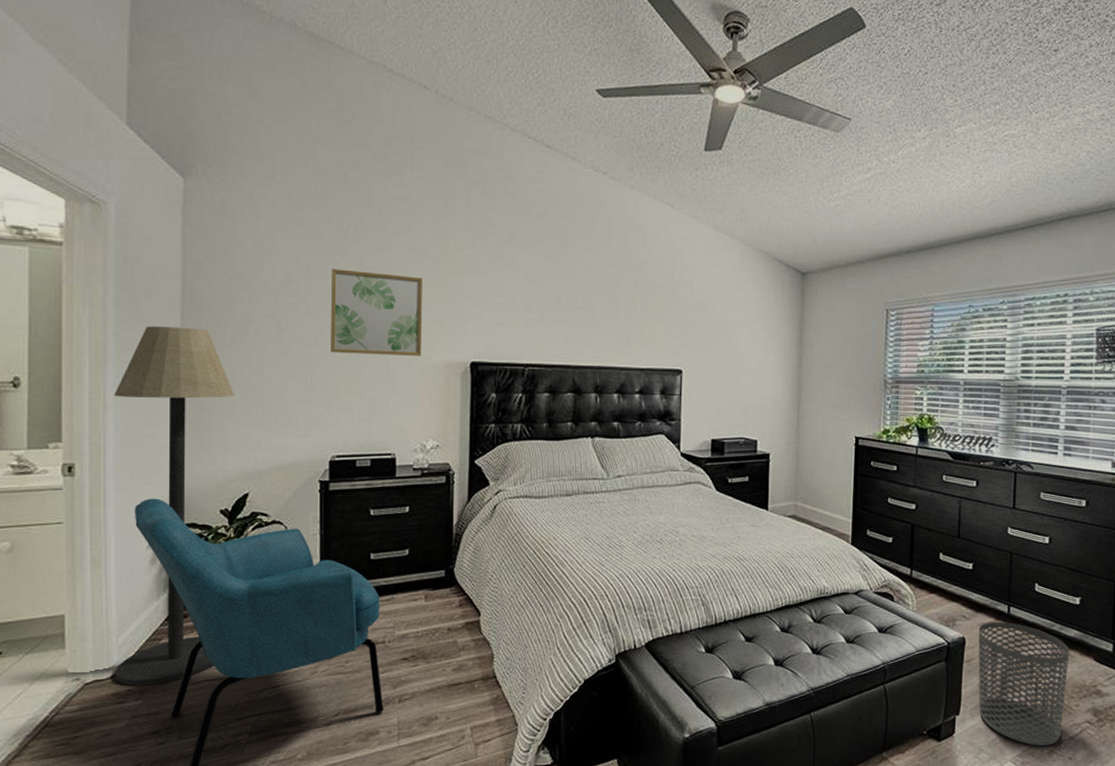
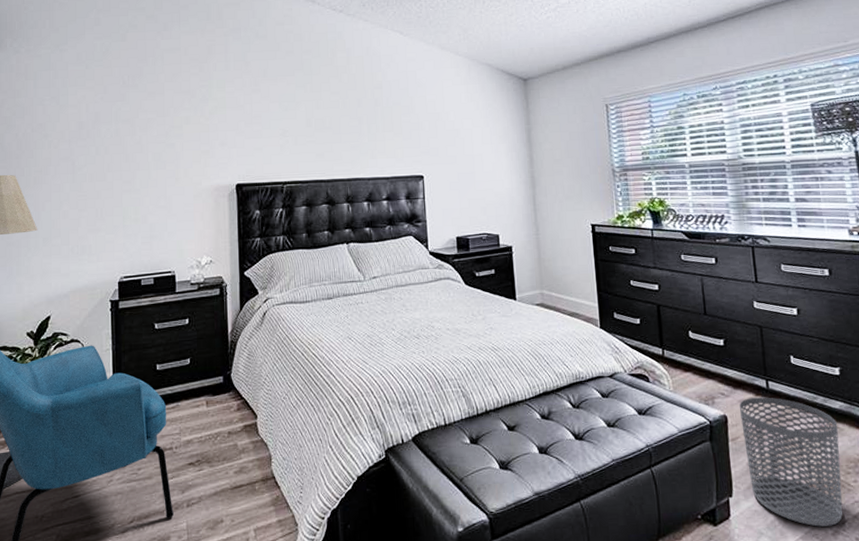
wall art: present [331,269,422,356] -> none [116,113,193,186]

